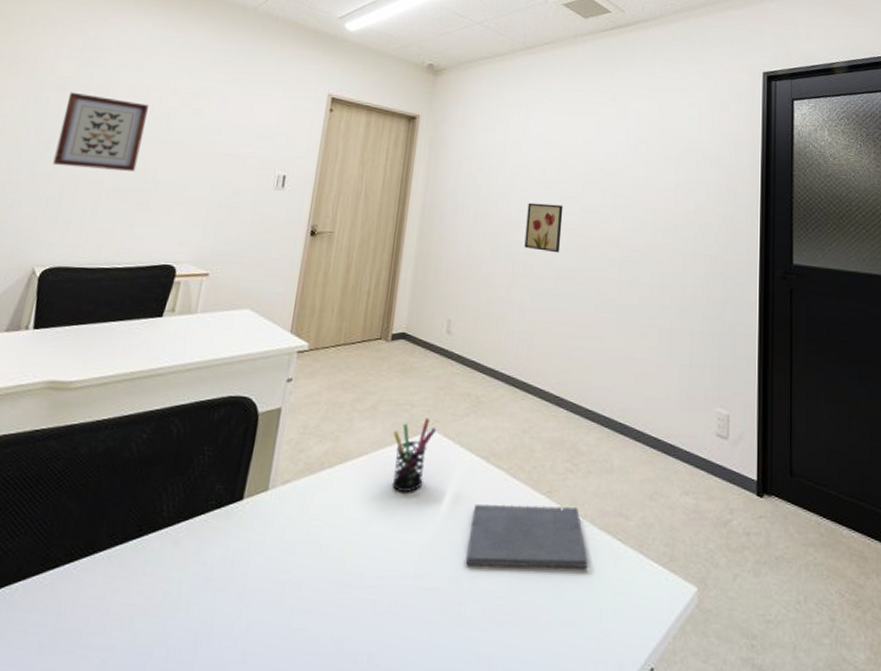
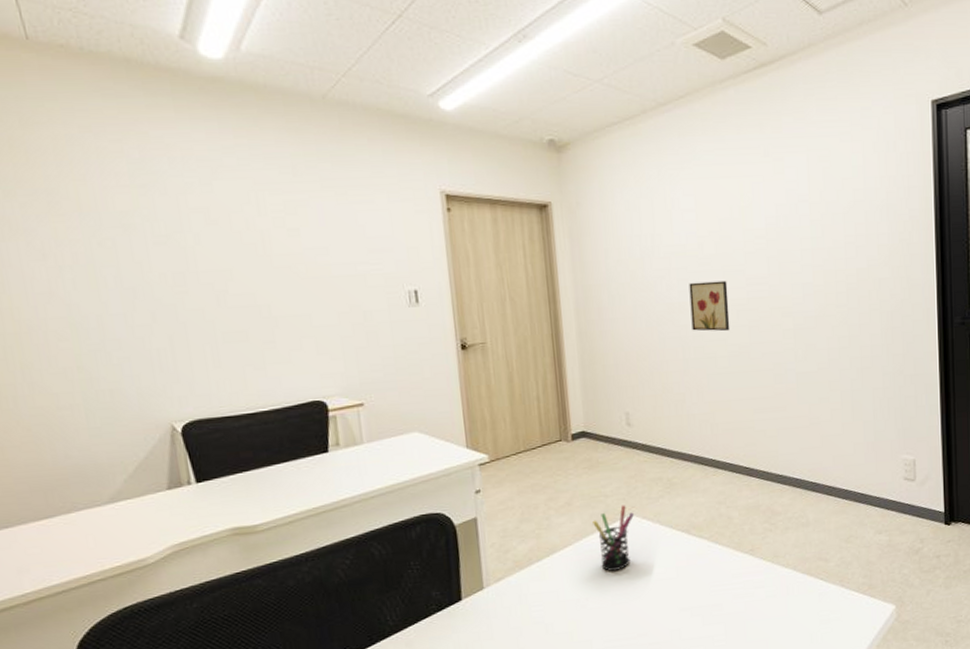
wall art: present [53,91,149,171] -> none [137,227,246,314]
notepad: present [466,503,588,569] -> none [682,559,795,621]

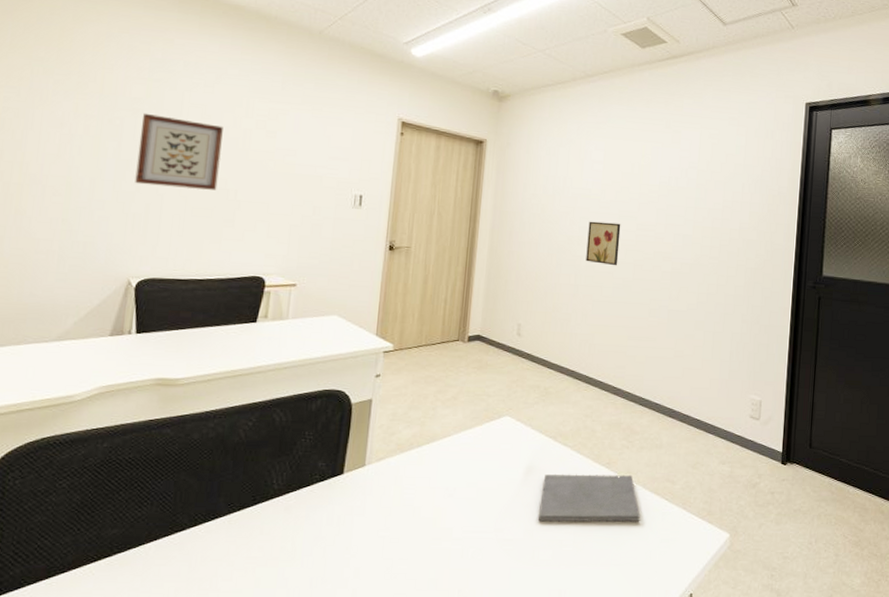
wall art: none [137,227,246,314] -> present [135,113,223,190]
pen holder: present [593,505,634,571] -> none [472,406,510,465]
notepad: none [682,559,795,621] -> present [538,473,640,523]

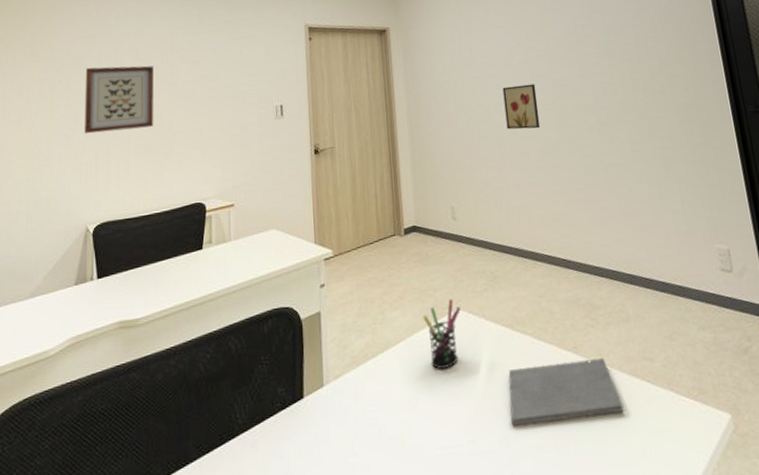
pen holder: none [472,406,510,465] -> present [423,299,461,369]

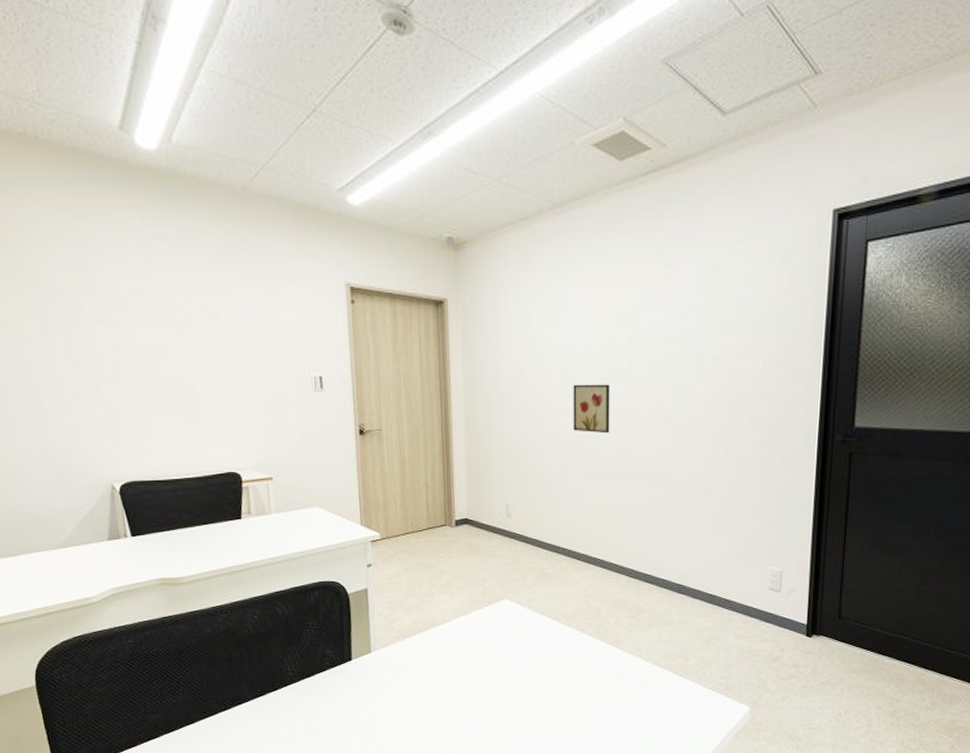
wall art: present [84,65,154,134] -> none [83,306,174,385]
pen holder: present [423,299,461,369] -> none [471,589,508,648]
notepad: present [508,358,624,426] -> none [549,653,654,699]

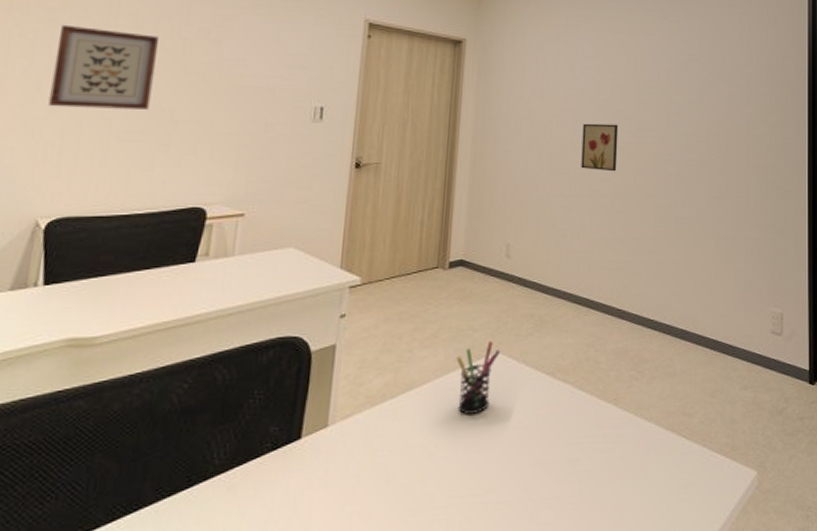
wall art: none [83,306,174,385] -> present [48,24,159,110]
pen holder: none [471,589,508,648] -> present [456,341,500,414]

